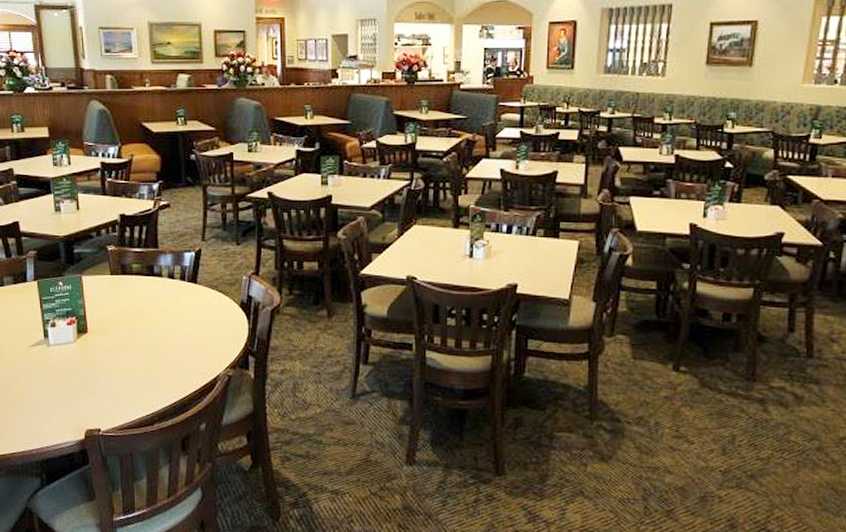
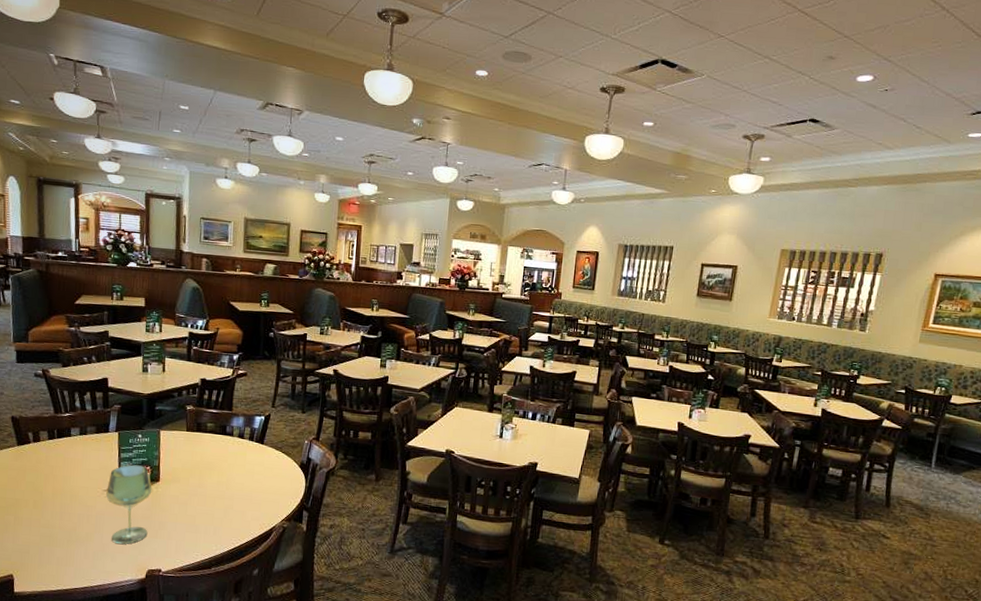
wine glass: none [31,316,82,403] -> present [105,464,152,544]

